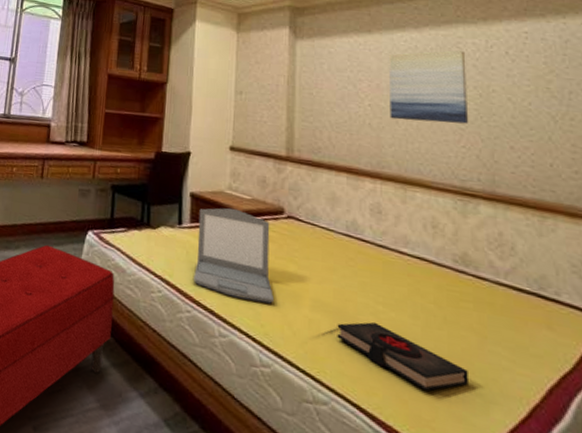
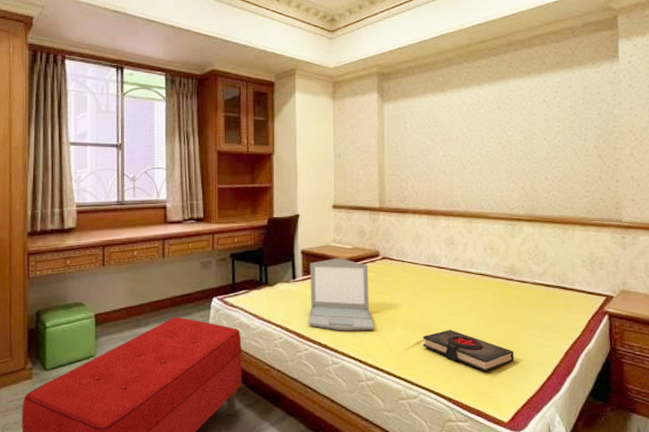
wall art: present [388,50,468,124] -> none [457,102,516,165]

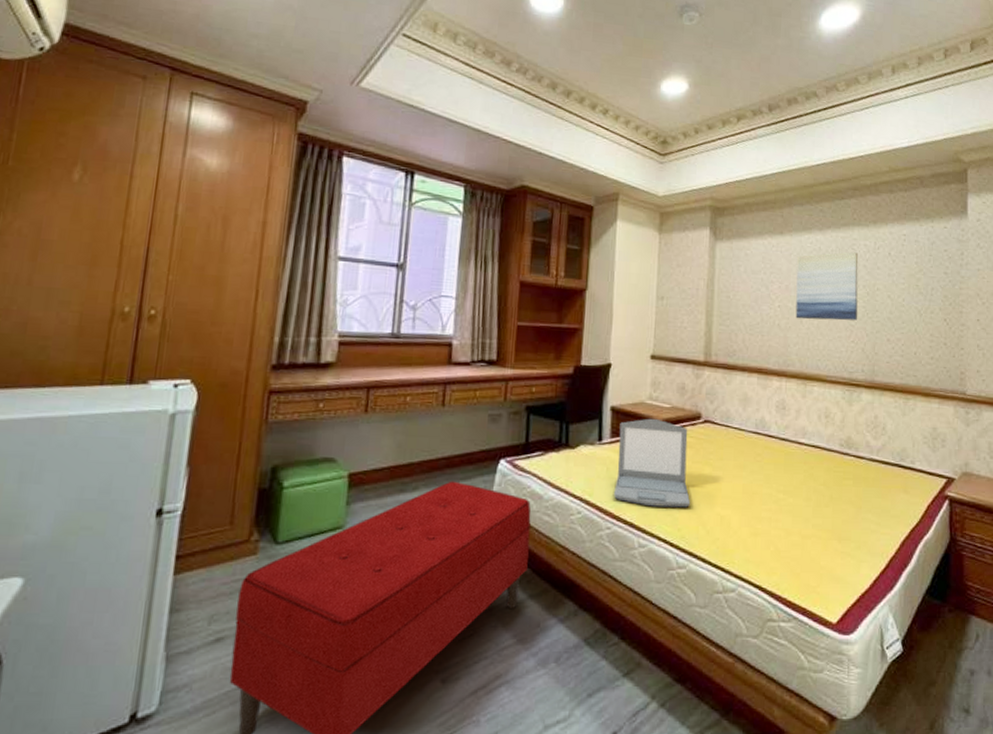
book: present [422,329,514,372] -> none [744,509,846,562]
wall art: none [457,102,516,165] -> present [795,252,859,321]

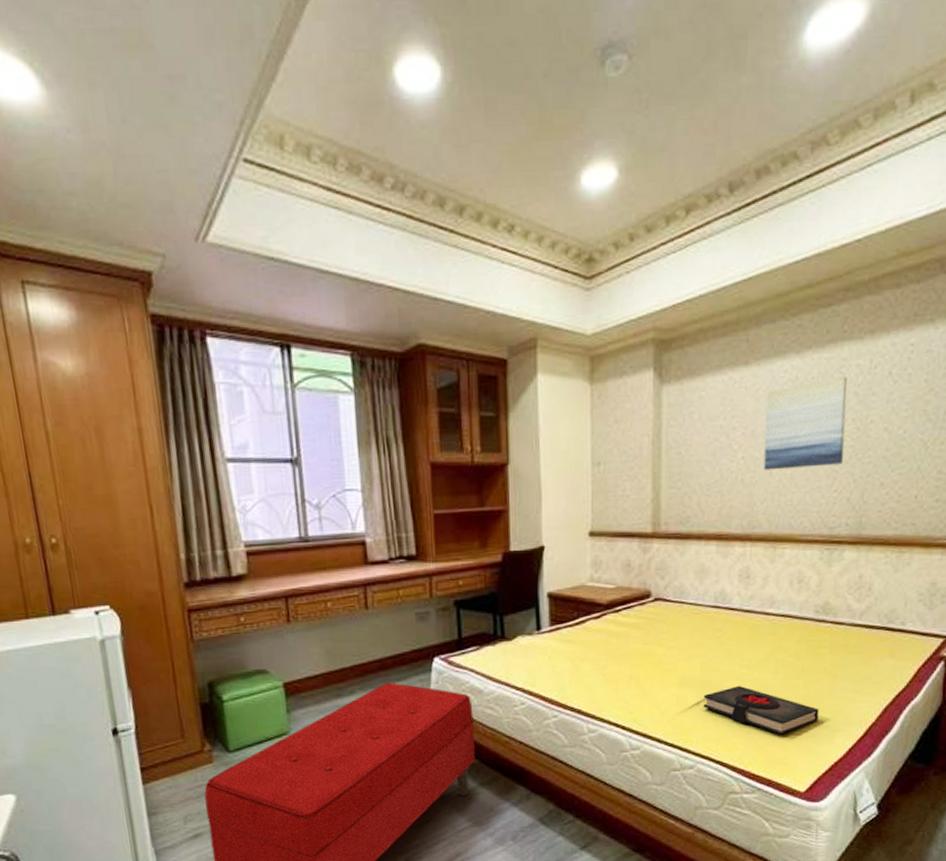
laptop: present [614,418,690,508] -> none [558,601,642,693]
book: none [744,509,846,562] -> present [703,685,819,735]

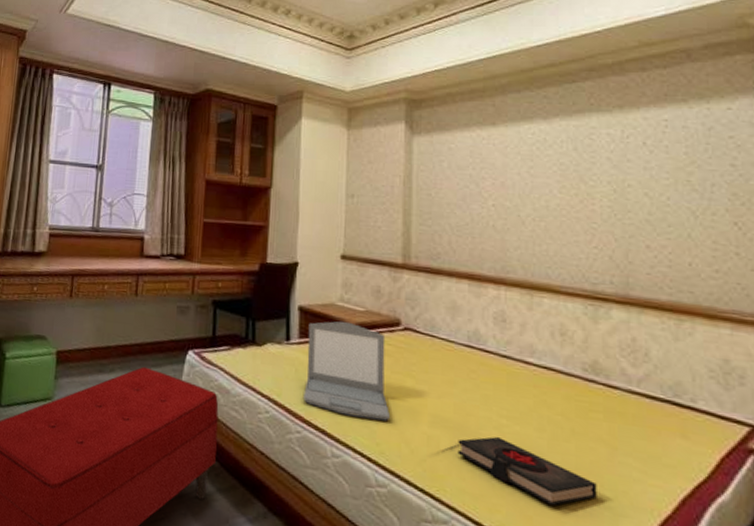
laptop: none [558,601,642,693] -> present [304,321,390,421]
wall art: present [763,377,848,471] -> none [514,142,600,223]

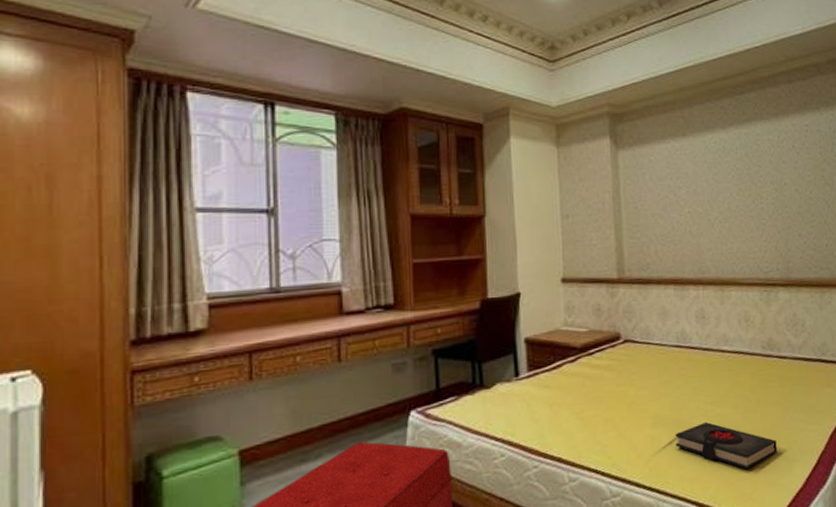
laptop: present [304,321,390,421] -> none [536,345,618,438]

